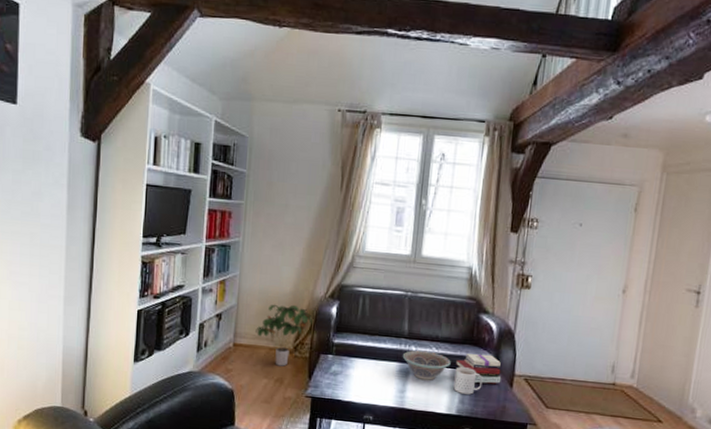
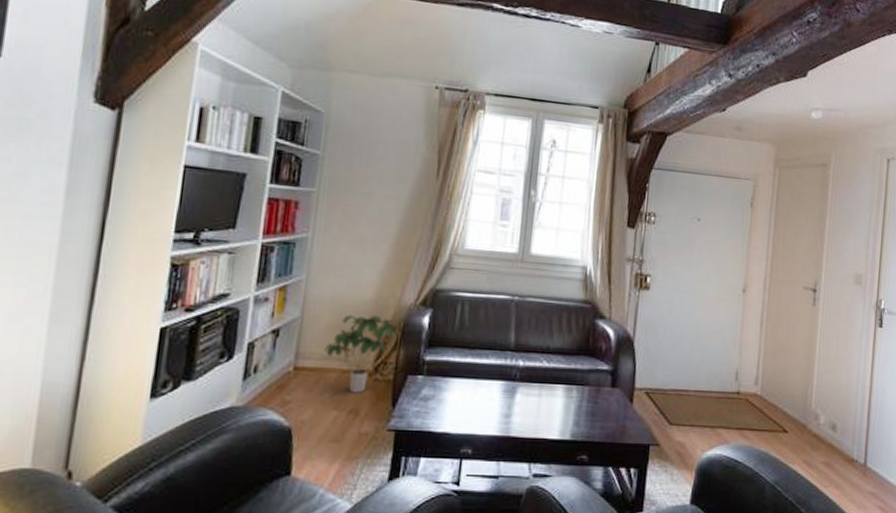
decorative bowl: present [402,350,451,380] -> none [507,364,564,400]
mug: present [453,367,483,395] -> none [567,382,600,415]
books: present [456,354,502,385] -> none [570,366,621,401]

